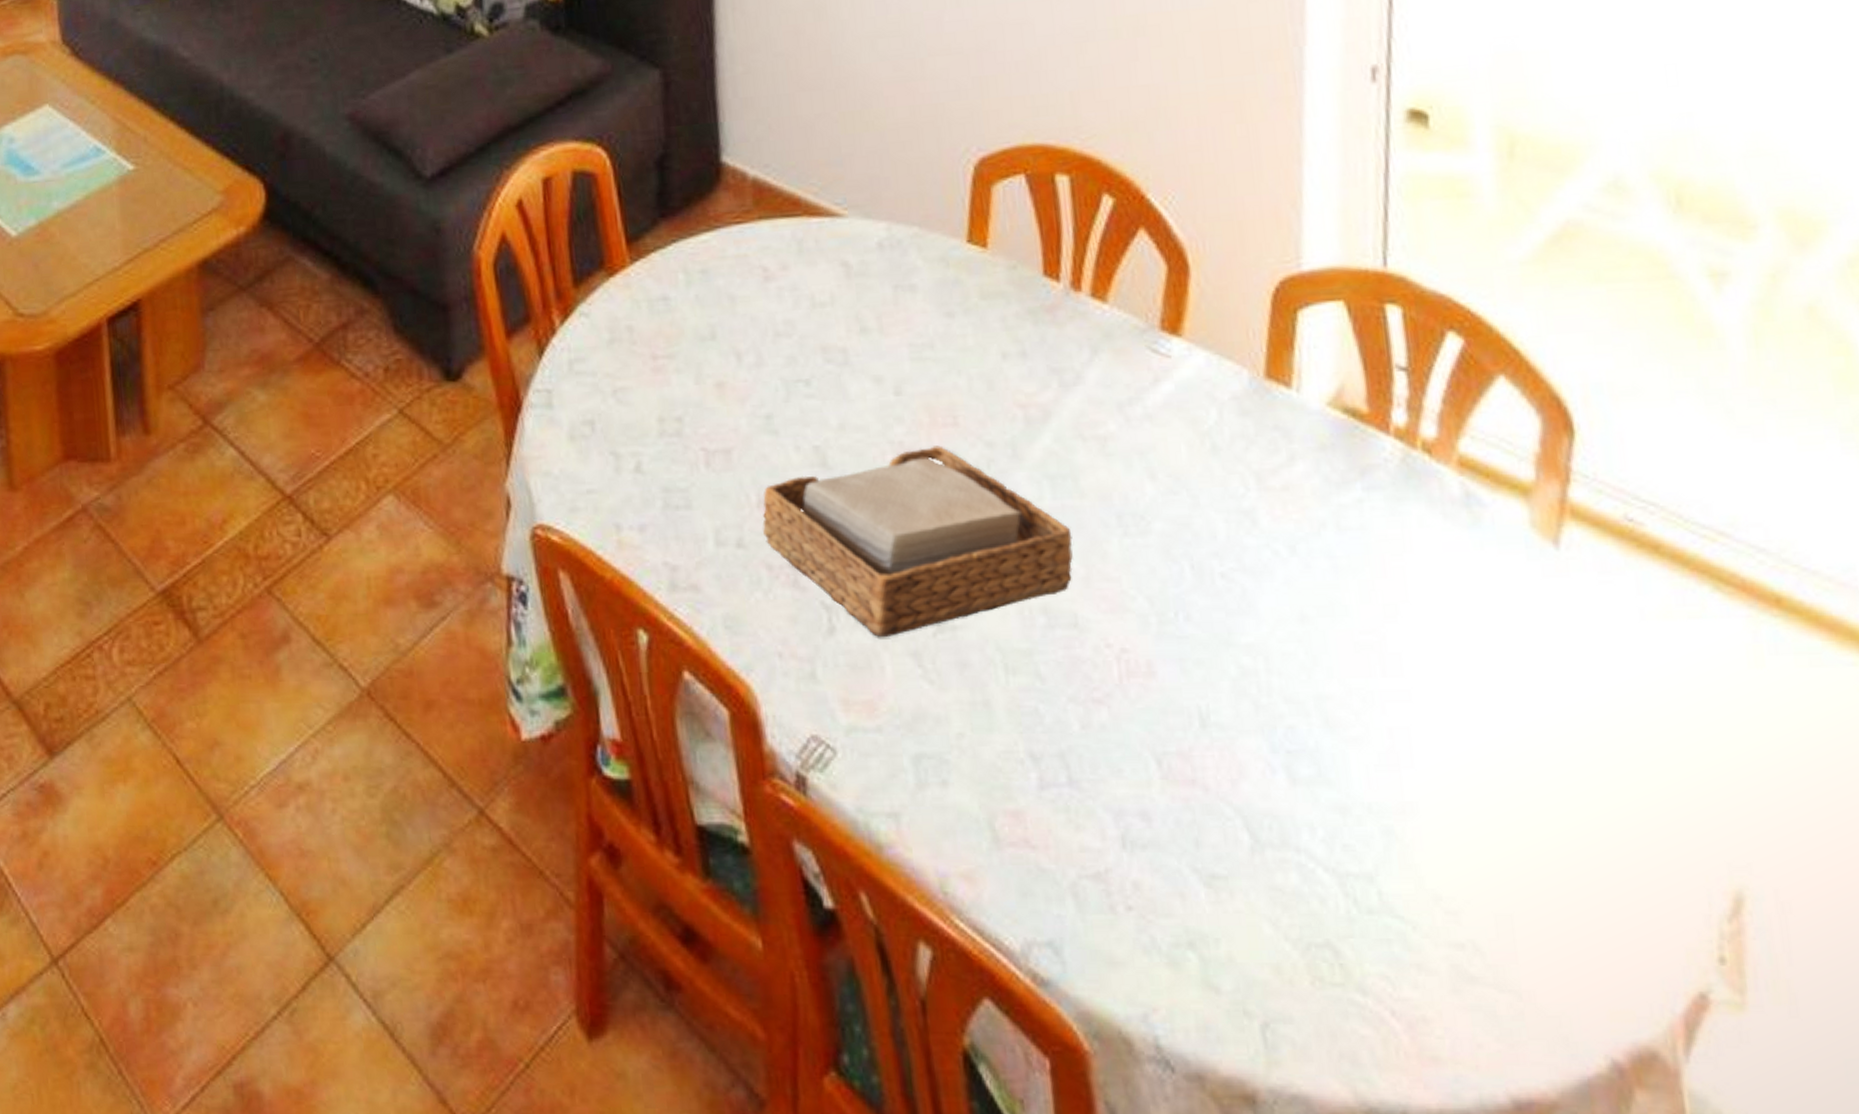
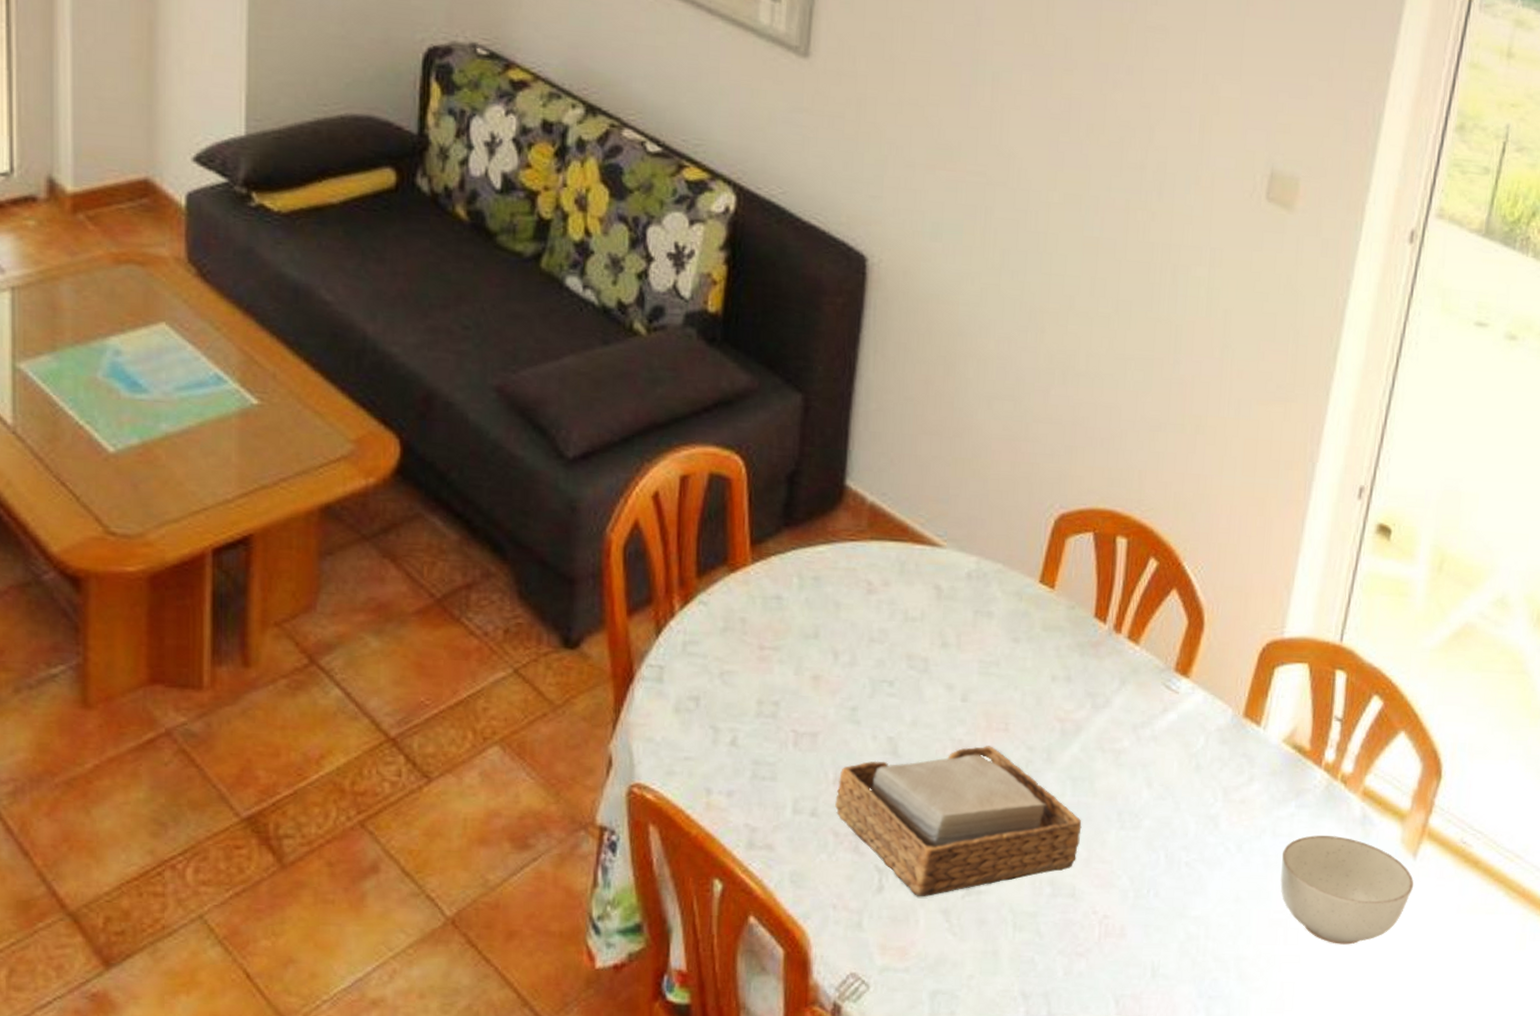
bowl: none [1356,524,1564,673] -> present [1279,835,1414,945]

